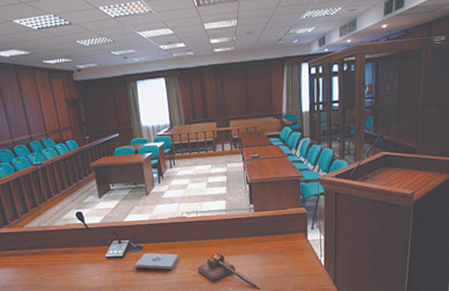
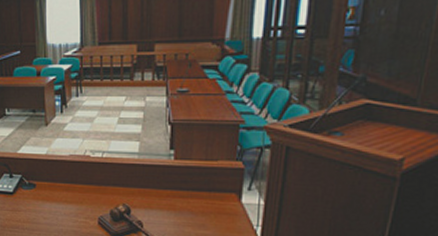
notepad: present [135,253,178,270] -> none [25,192,76,215]

